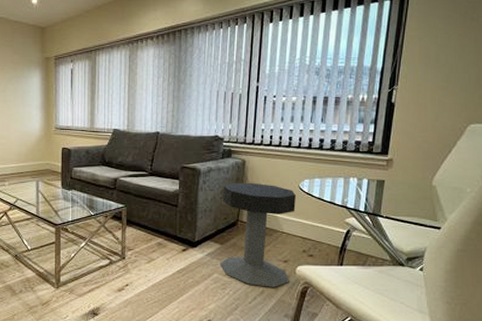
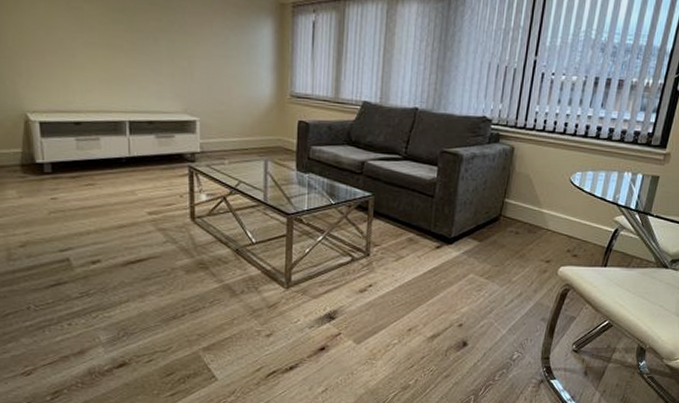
side table: present [219,182,296,287] -> none [476,172,566,289]

